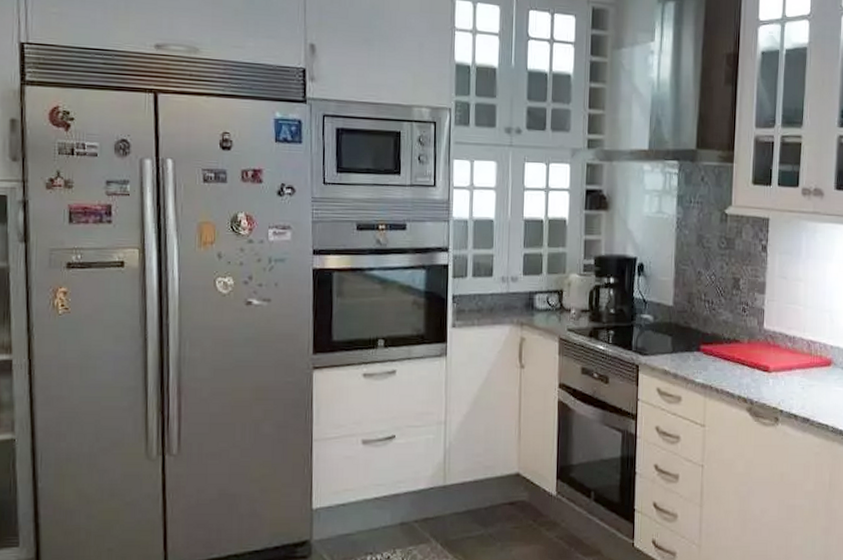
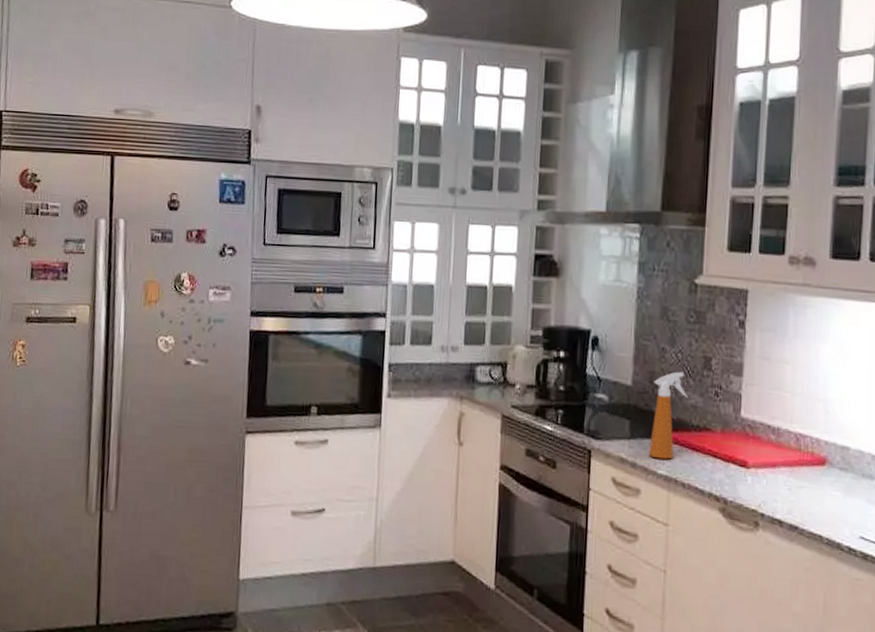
spray bottle: none [688,292,721,369] -> present [649,371,688,460]

